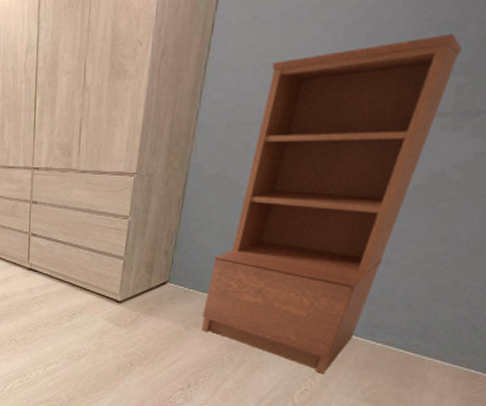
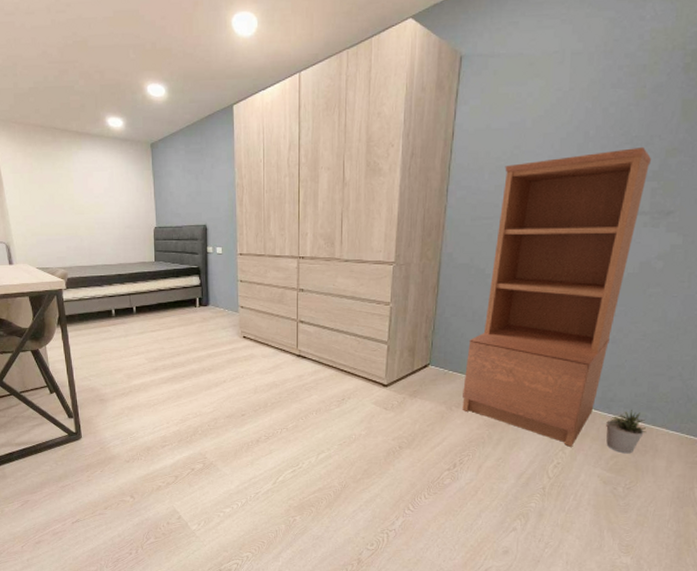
potted plant: none [365,338,418,385] -> present [606,410,647,454]

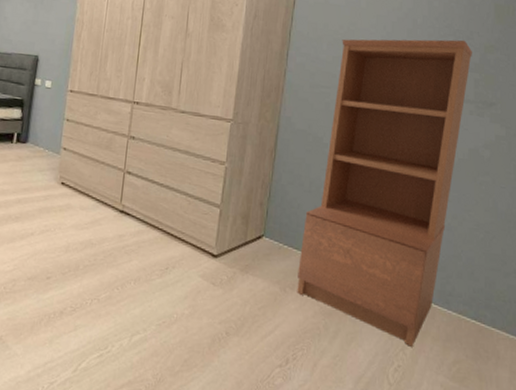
potted plant: present [606,410,647,454] -> none [446,307,487,360]

